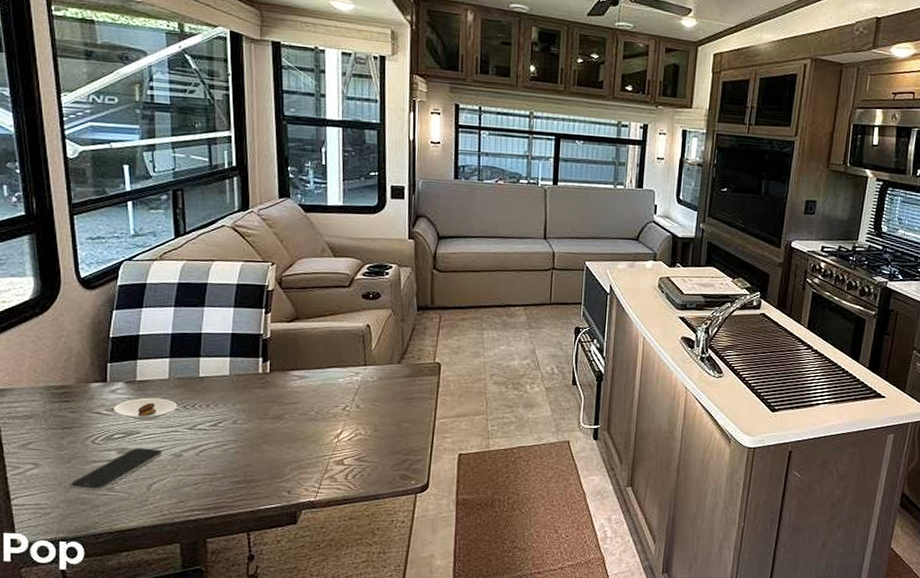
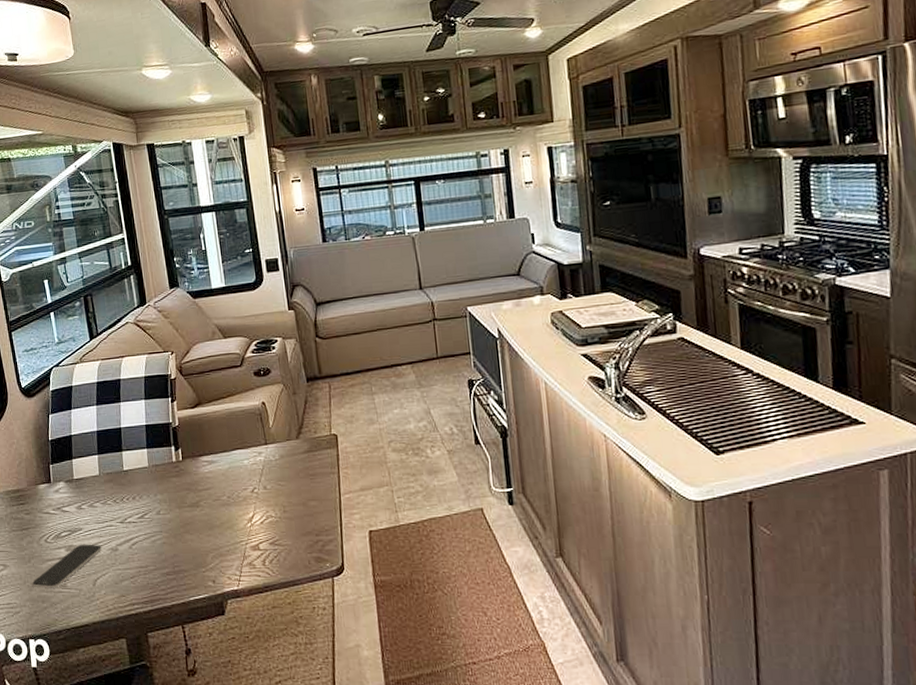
saucer: present [113,397,177,421] -> none [58,494,109,518]

